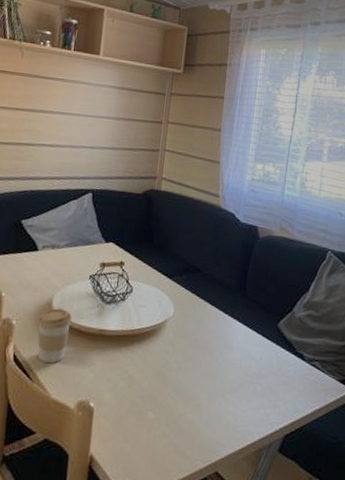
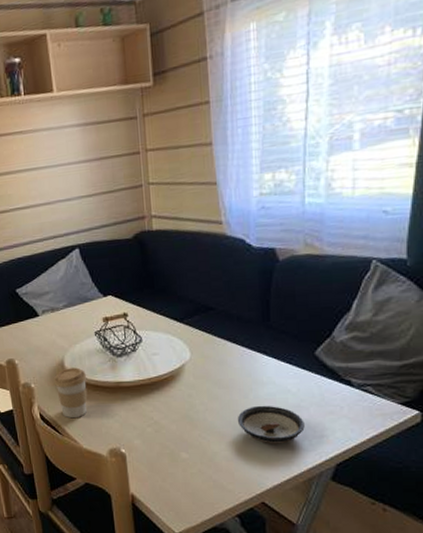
saucer: none [205,369,262,411] -> present [237,405,305,444]

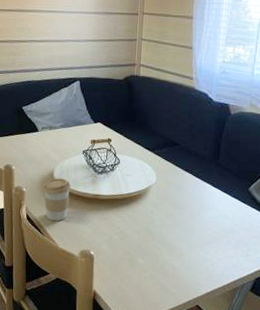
saucer: present [237,405,305,444] -> none [185,225,236,259]

